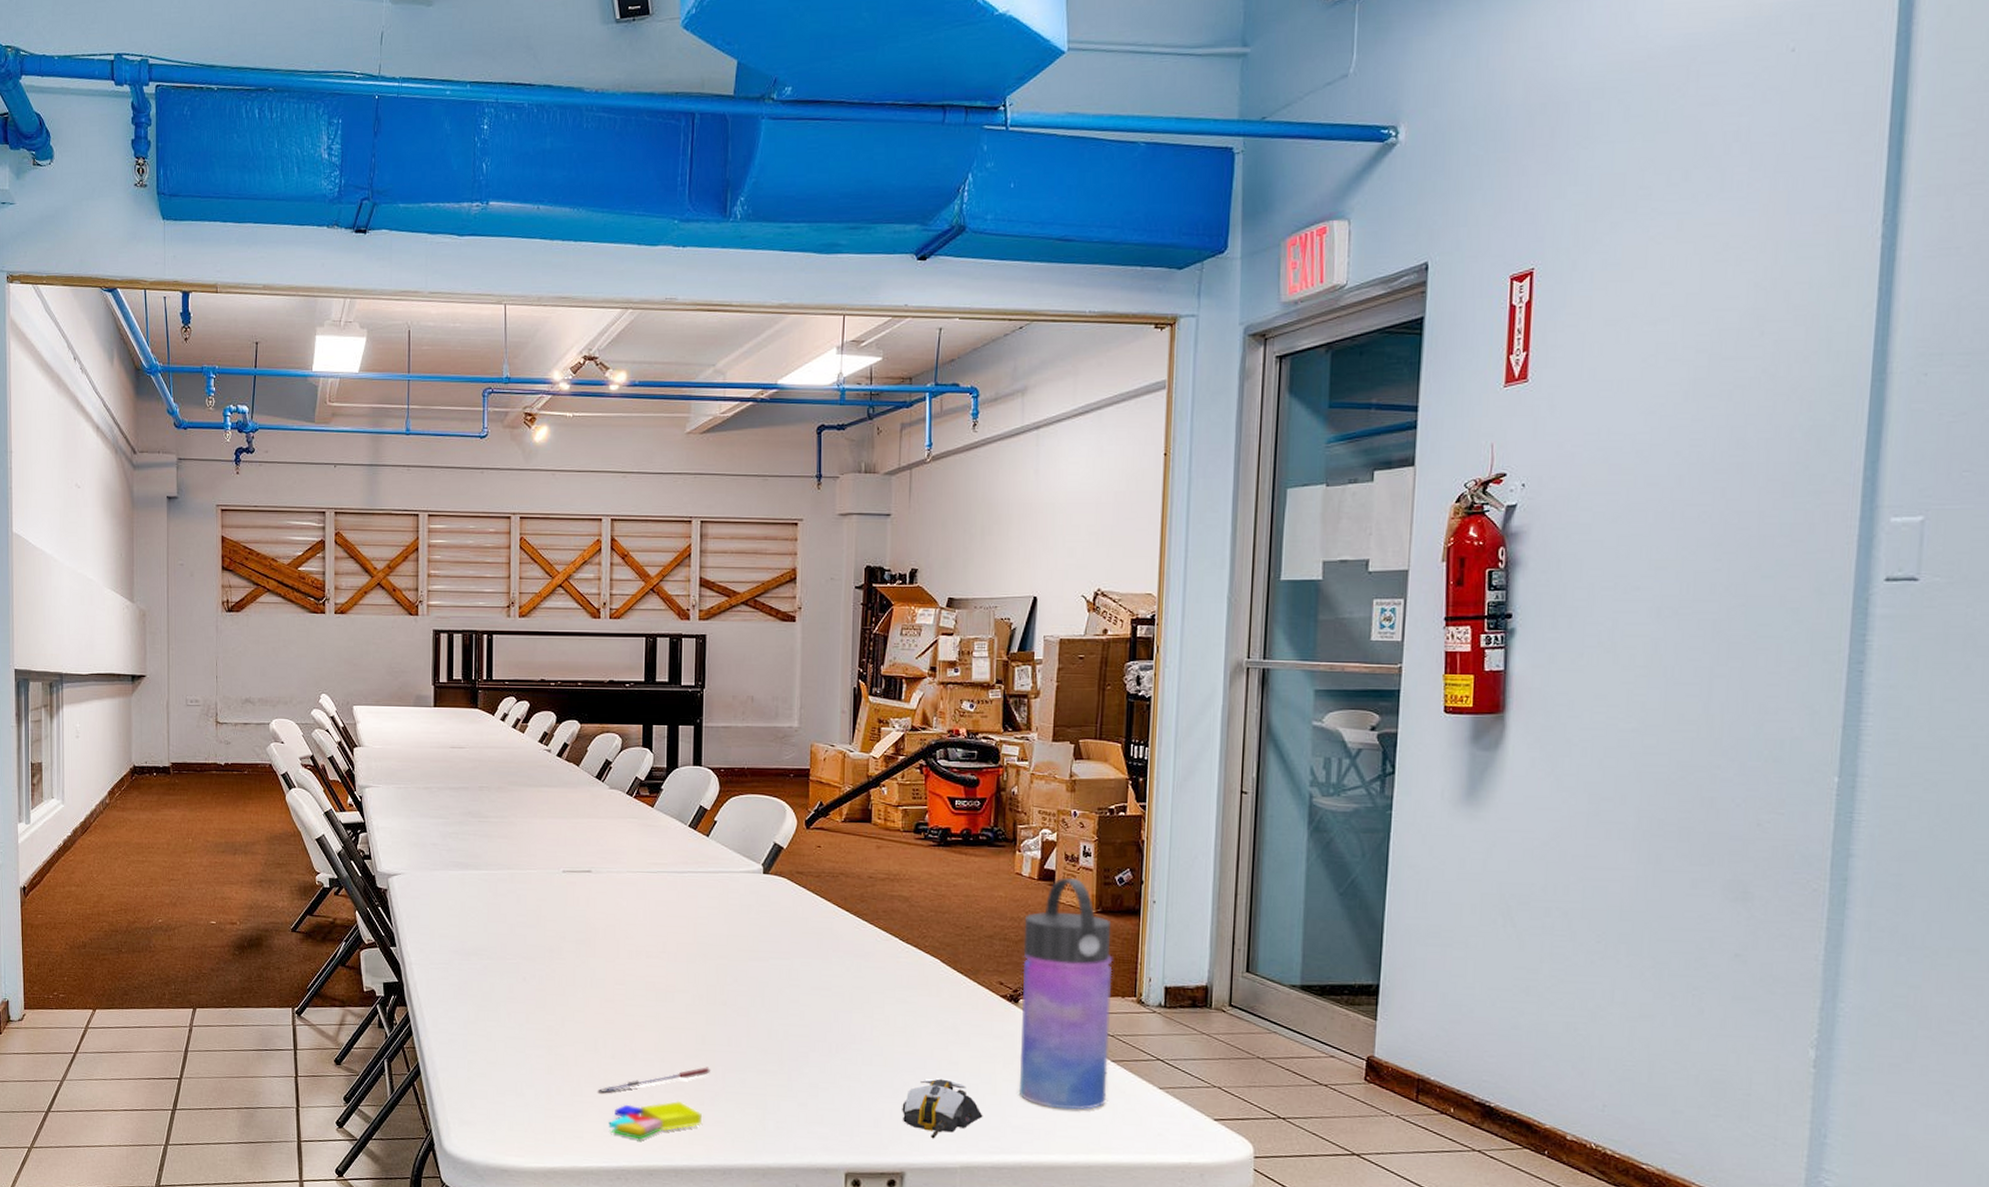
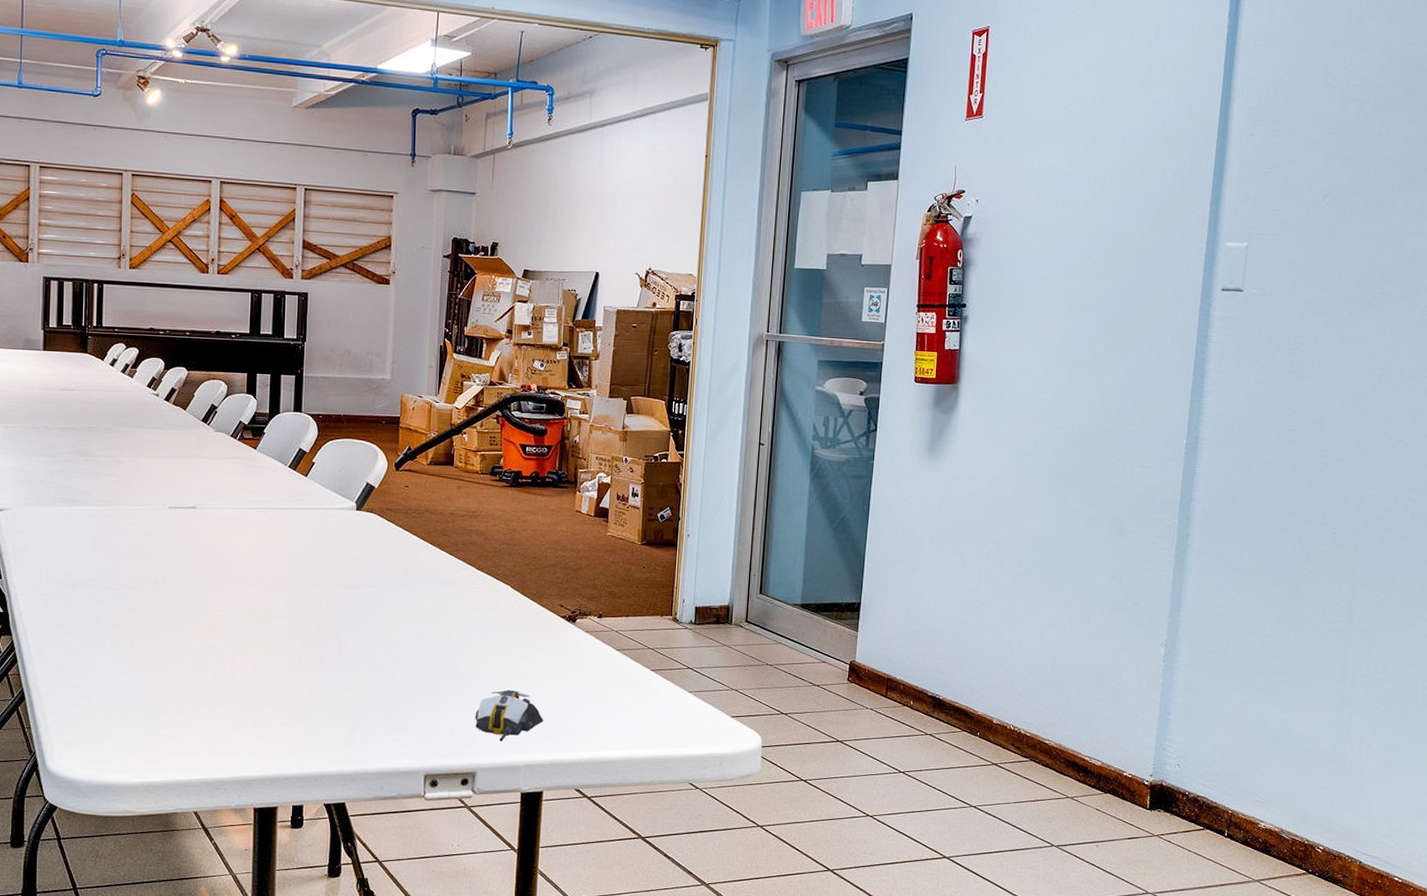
pen: present [598,1067,711,1093] -> none [199,685,306,711]
sticky notes: present [608,1100,702,1140] -> none [209,716,296,753]
water bottle: present [1020,877,1113,1110] -> none [575,514,654,713]

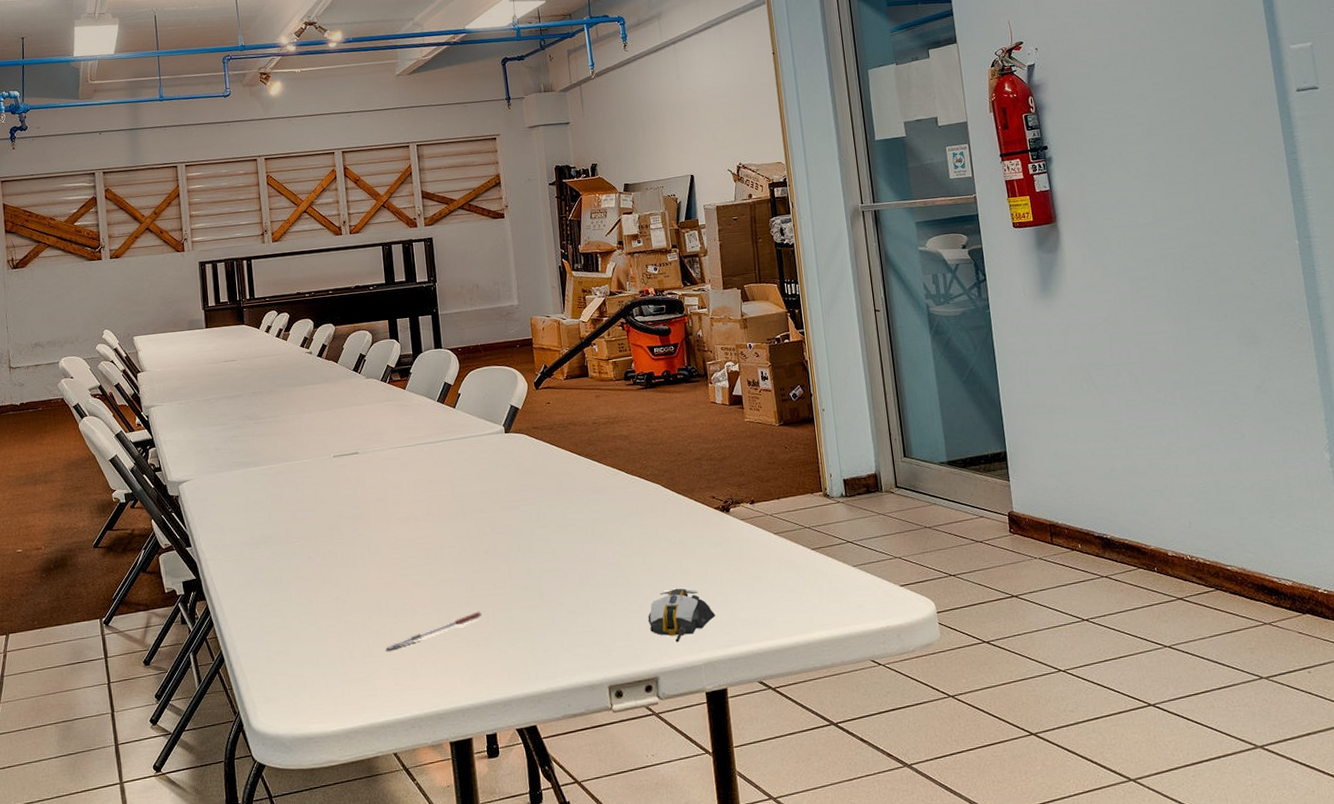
pen: none [199,685,306,711] -> present [385,611,483,650]

